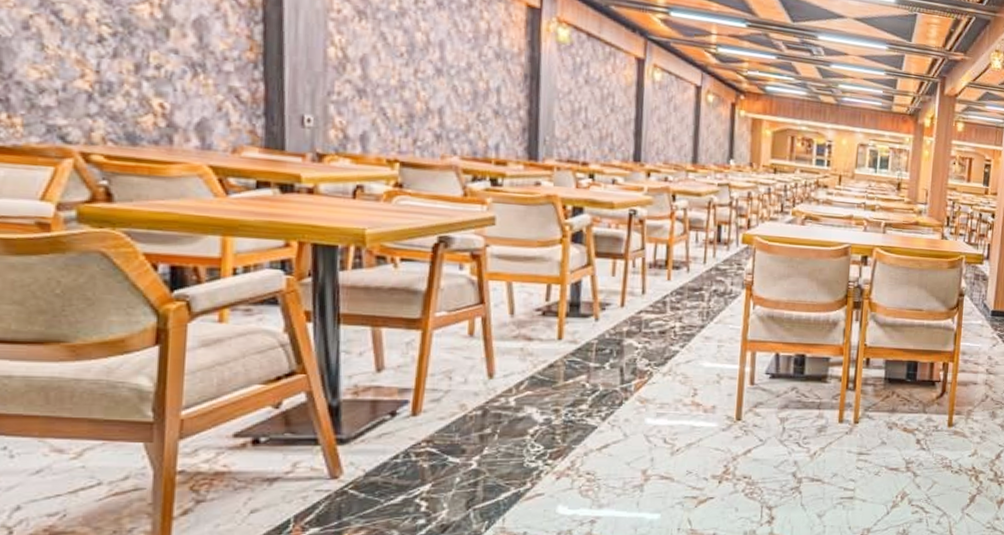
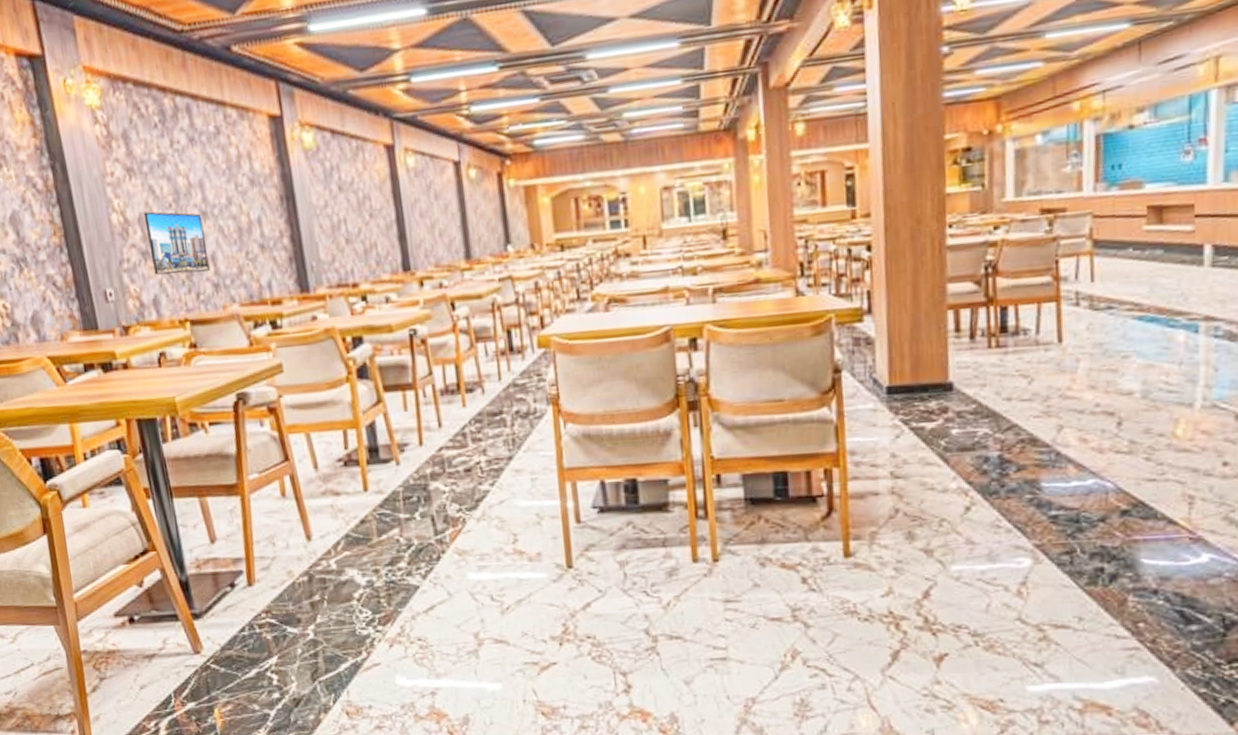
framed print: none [367,54,436,122] -> present [143,211,210,275]

